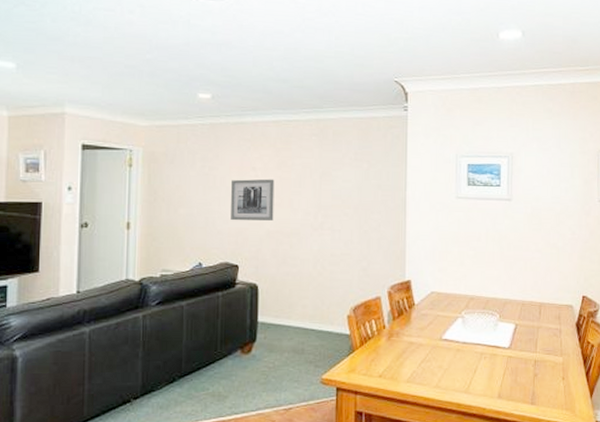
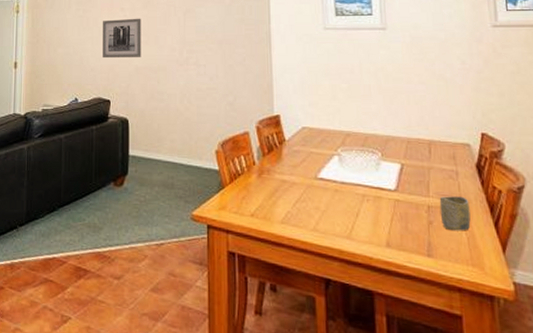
cup: none [544,351,568,381] -> present [439,196,471,231]

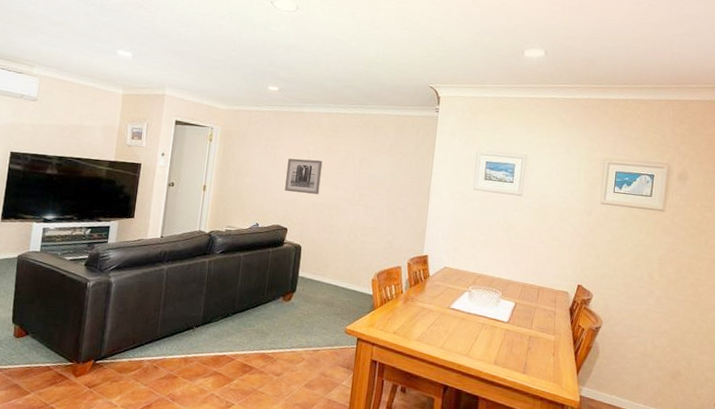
cup: present [439,196,471,231] -> none [537,329,560,357]

